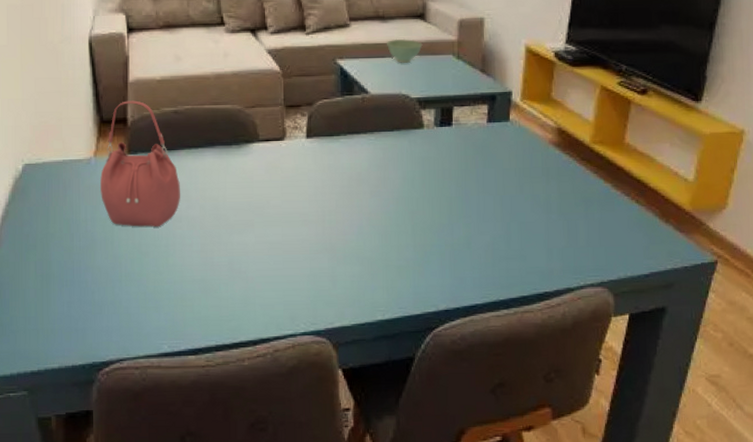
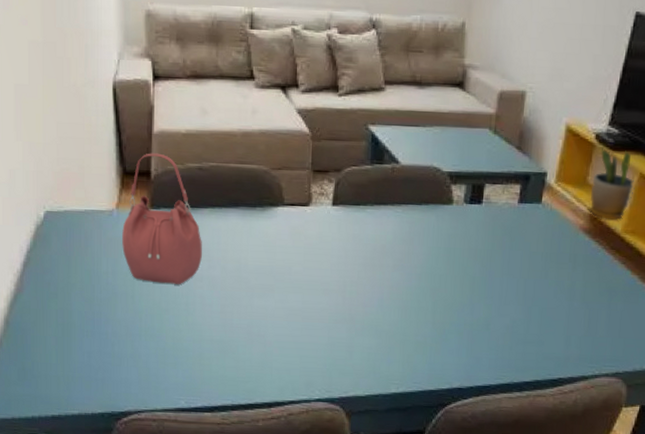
bowl: present [387,38,423,63] -> none [422,107,459,134]
potted plant: none [556,65,598,132] -> present [590,148,635,220]

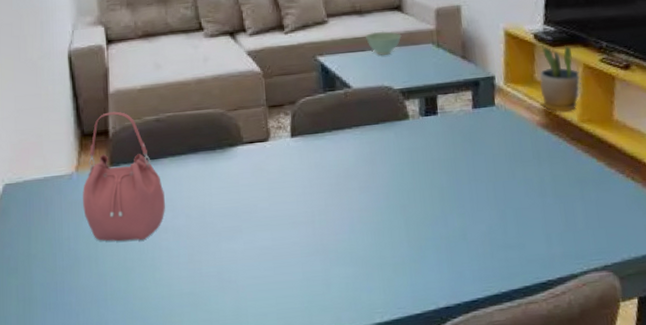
bowl: none [422,107,459,134] -> present [366,31,402,56]

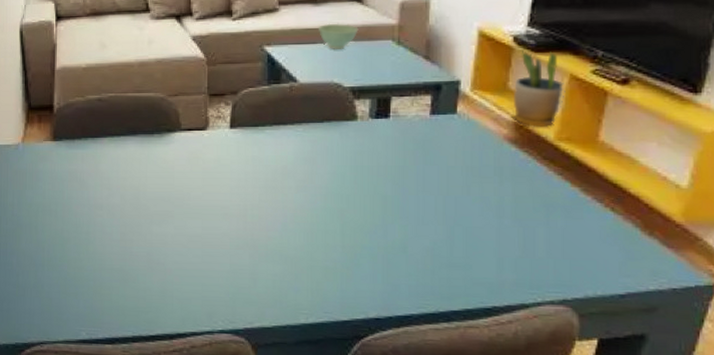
handbag: present [83,111,165,242] -> none [27,88,102,214]

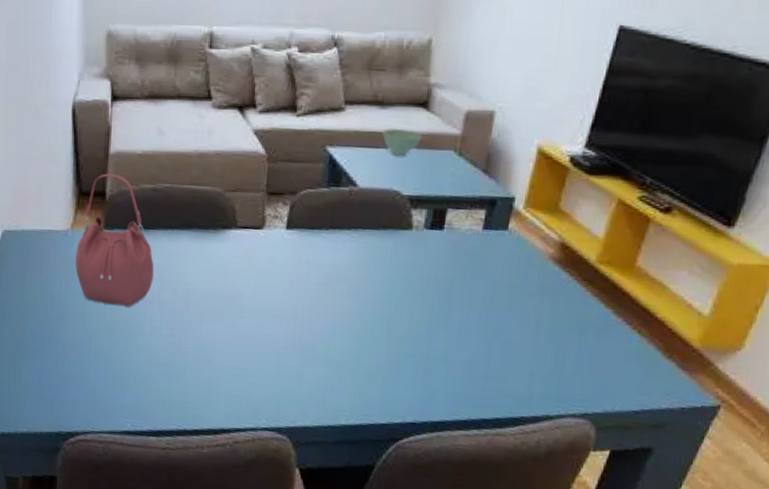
handbag: none [27,88,102,214] -> present [75,173,154,307]
potted plant: present [514,51,566,127] -> none [561,172,612,249]

